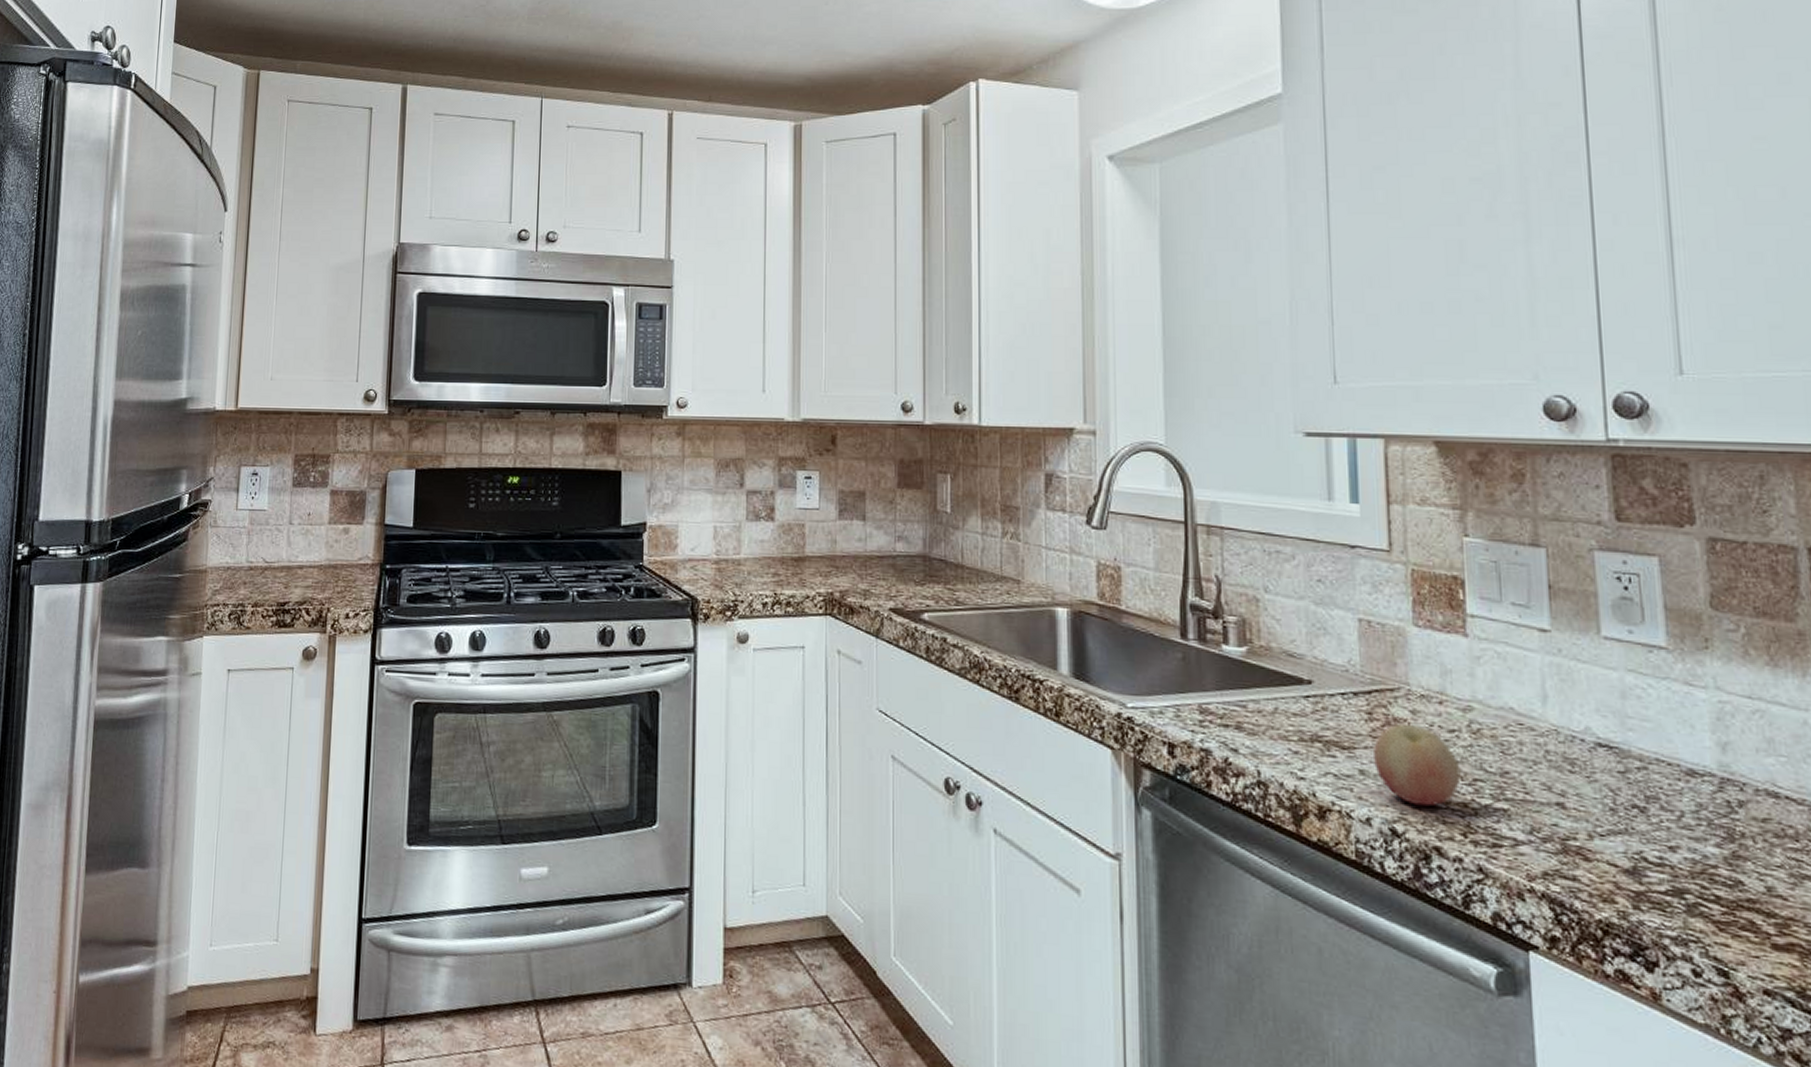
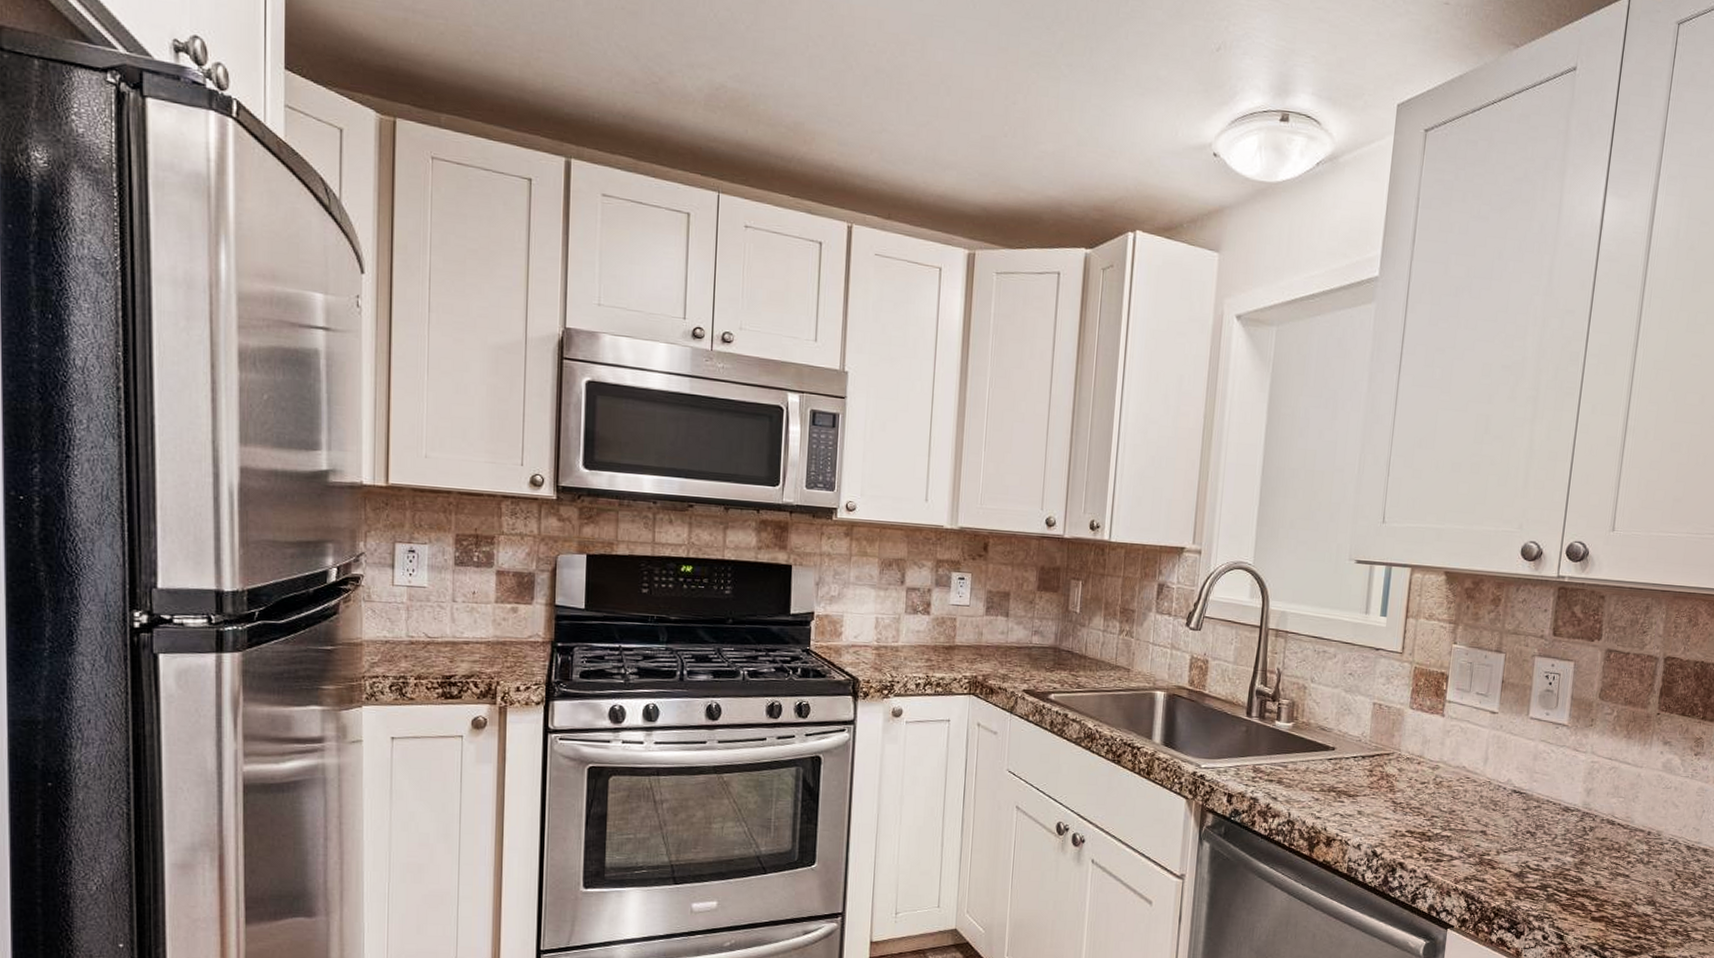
fruit: present [1373,723,1461,807] -> none [1368,778,1425,836]

